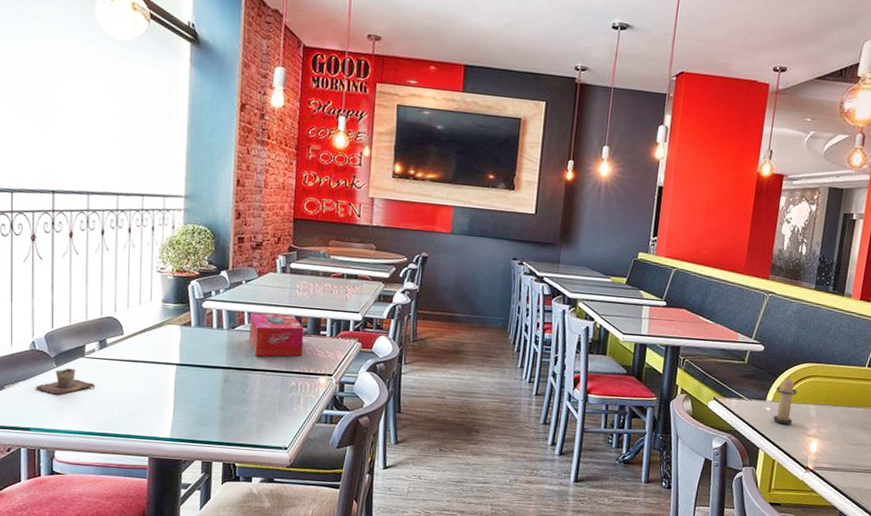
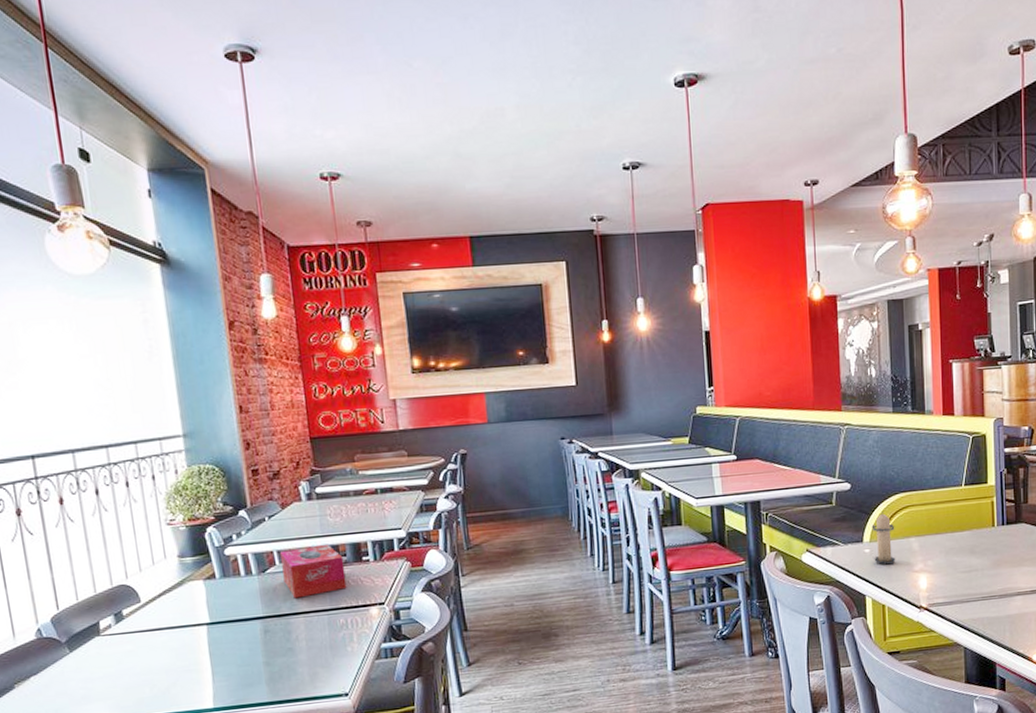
cup: present [35,368,96,395] -> none [49,650,119,684]

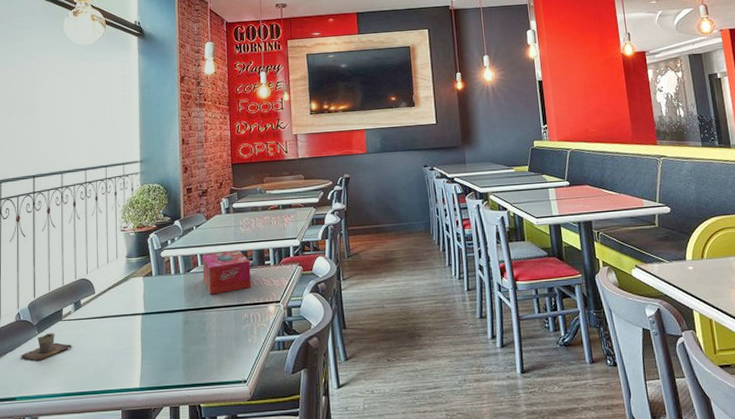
cup: none [49,650,119,684] -> present [20,333,72,361]
candle: present [871,512,896,564] -> none [692,233,718,281]

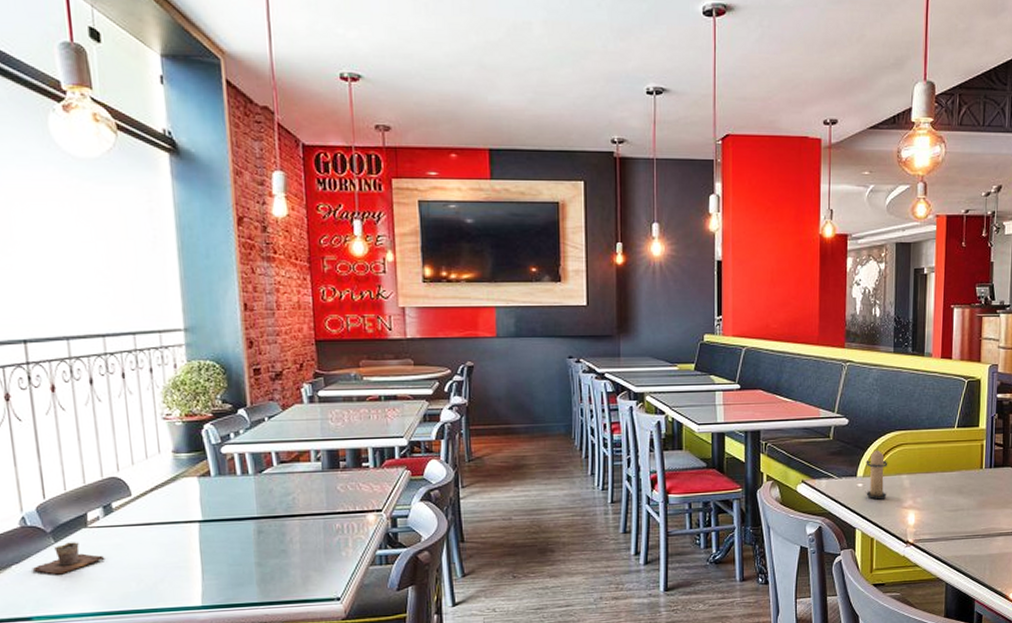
tissue box: present [203,249,251,295] -> none [279,448,345,501]
candle: none [692,233,718,281] -> present [865,448,888,499]

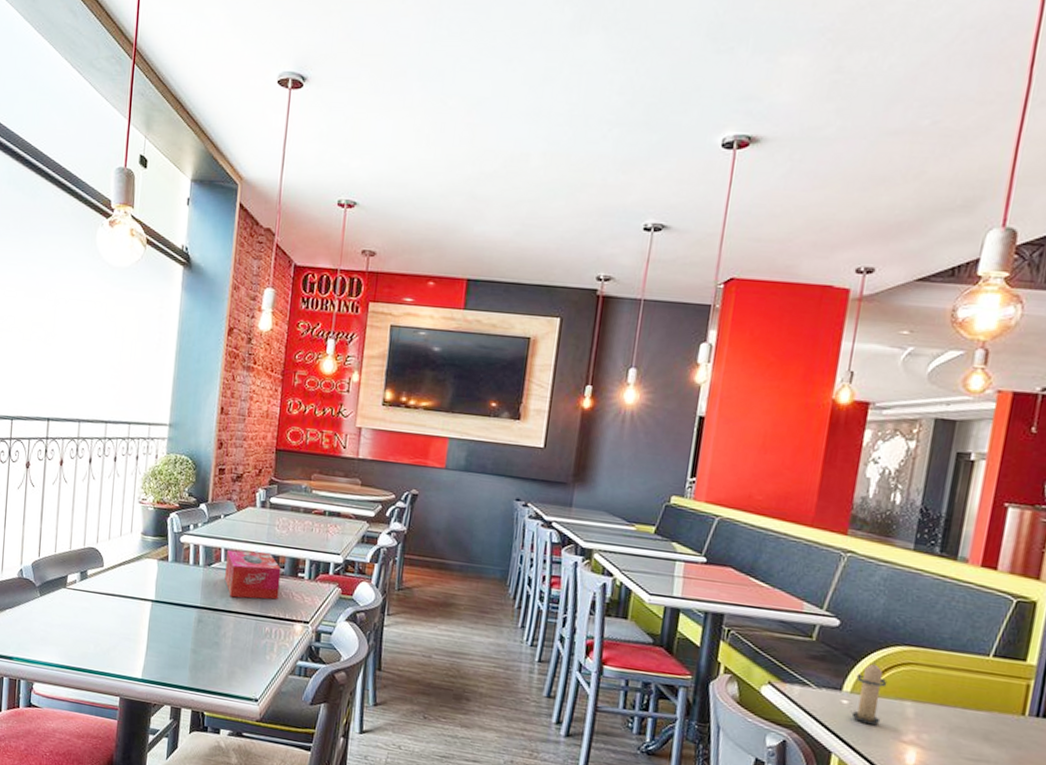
cup: present [32,542,105,575] -> none [20,598,75,625]
tissue box: none [279,448,345,501] -> present [225,549,281,600]

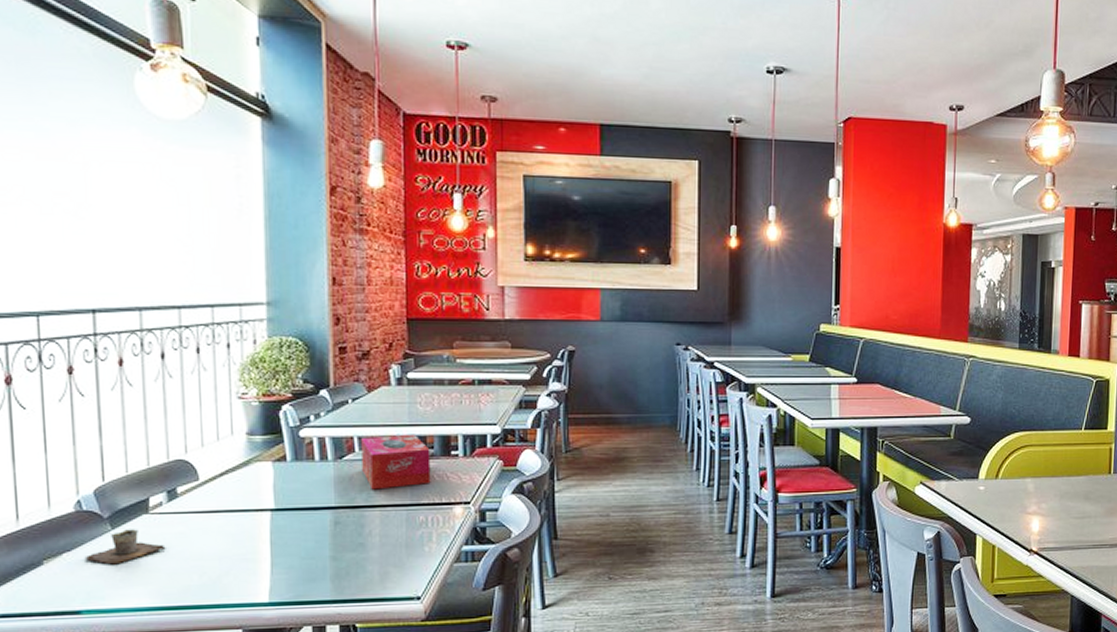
cup: none [20,598,75,625] -> present [84,529,166,565]
candle: present [850,662,888,725] -> none [987,449,1012,503]

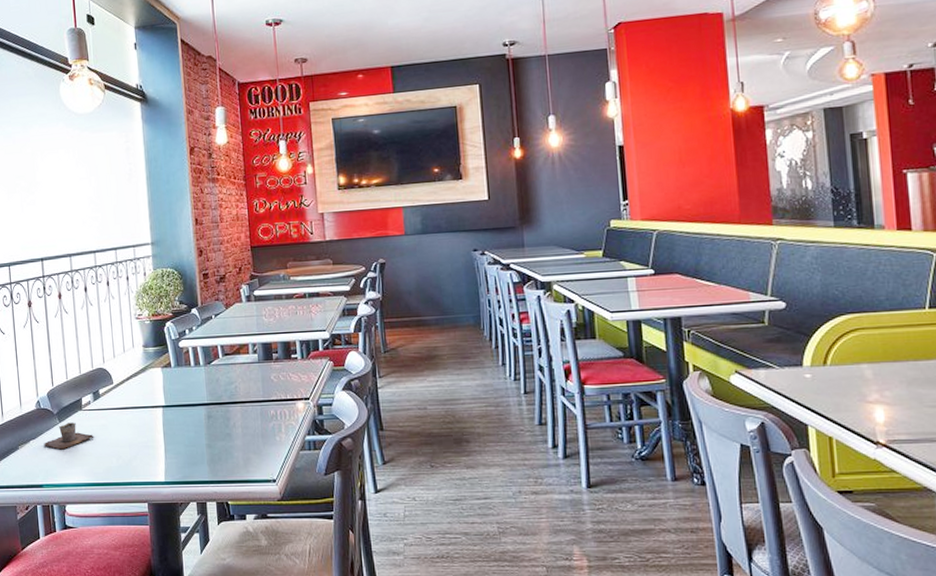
tissue box: present [362,434,431,490] -> none [223,341,277,389]

